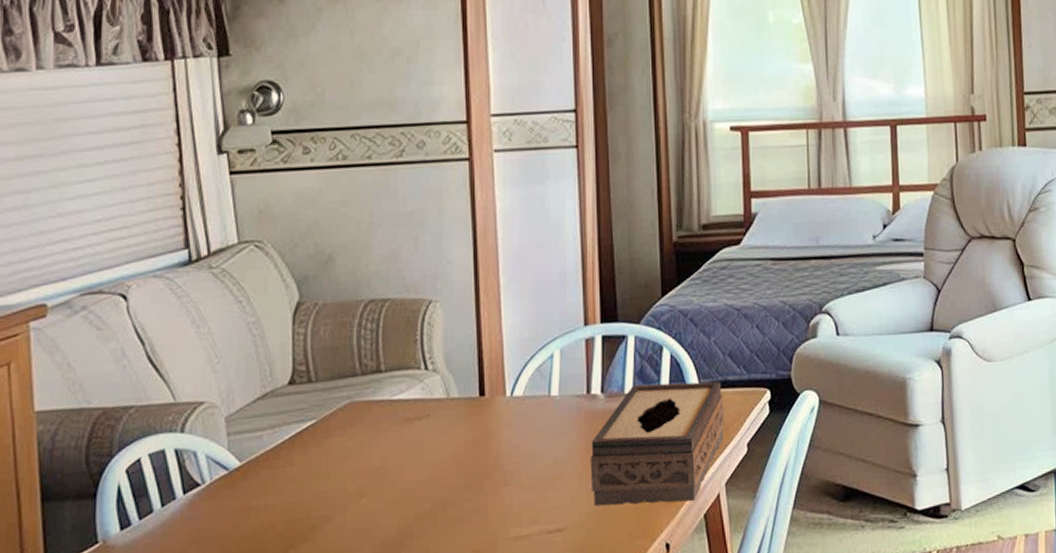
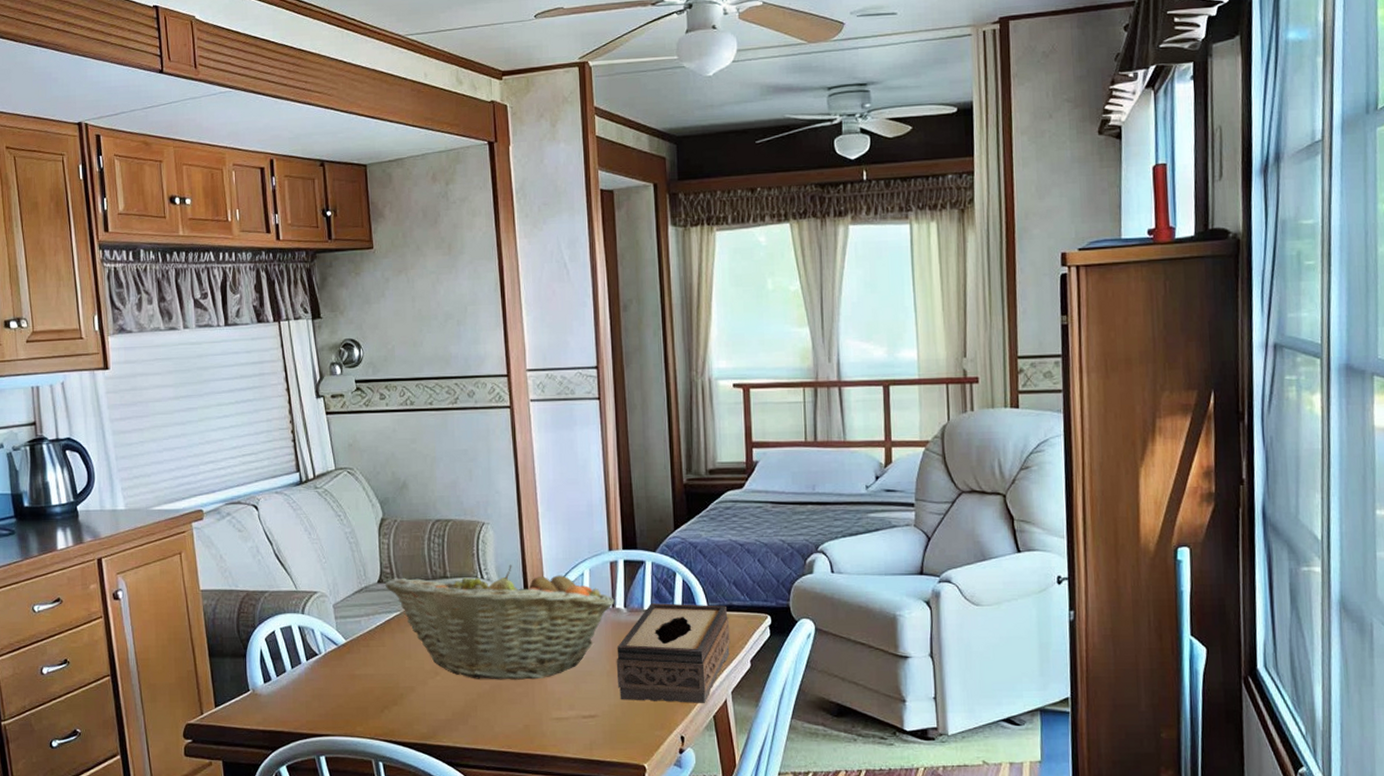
fruit basket: none [299,349,590,498] -> present [385,564,615,680]

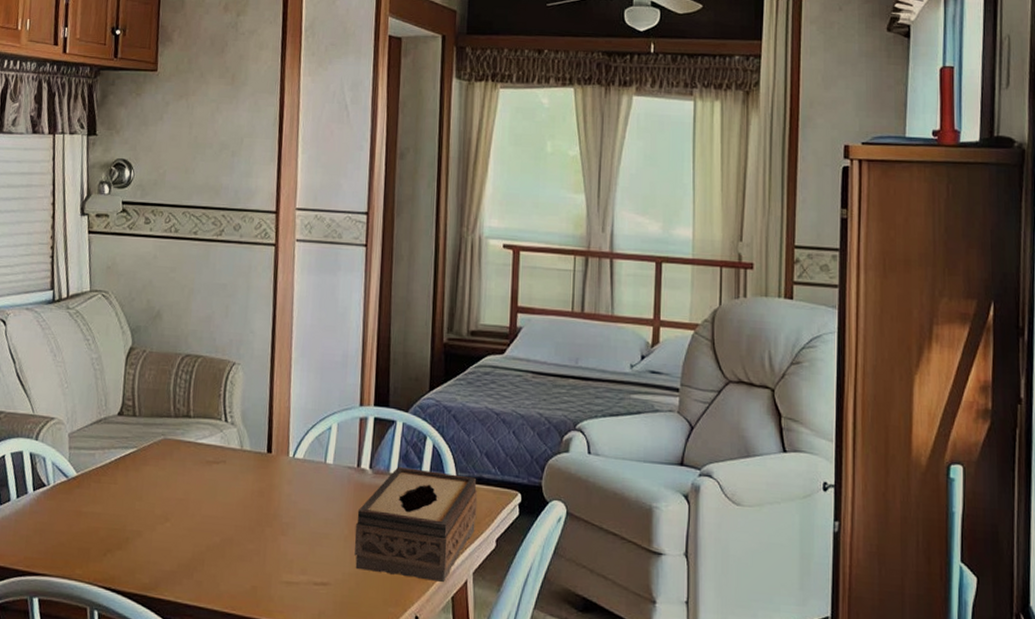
fruit basket: present [385,564,615,680] -> none [125,409,360,537]

